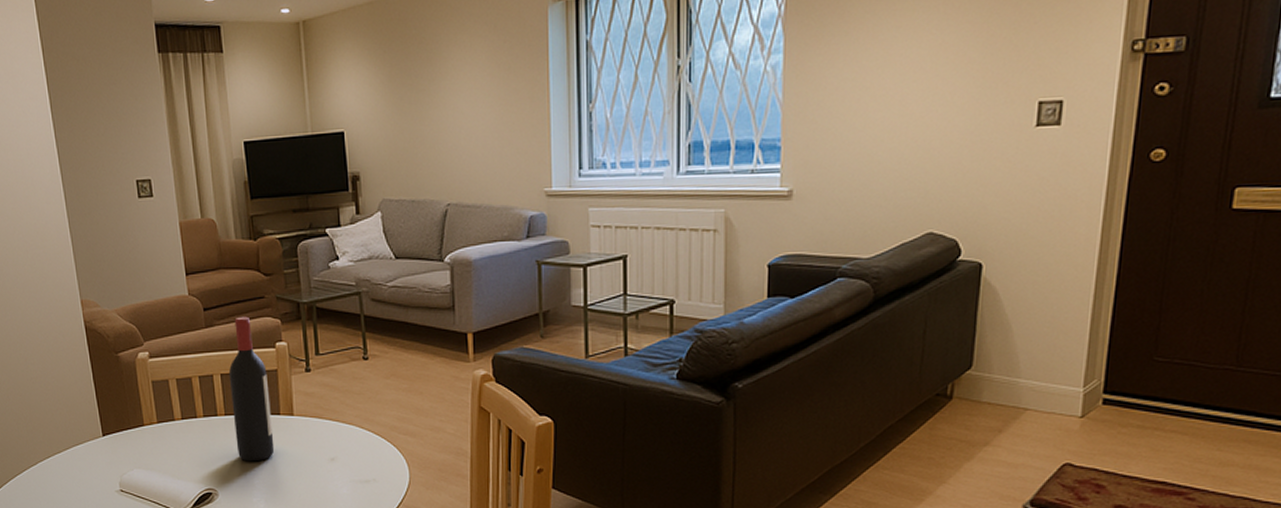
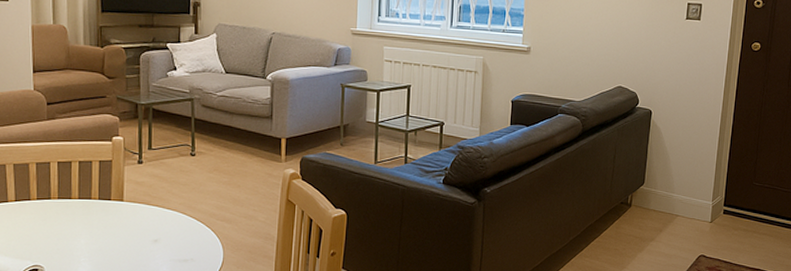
wine bottle: present [228,316,275,462] -> none [65,112,103,242]

